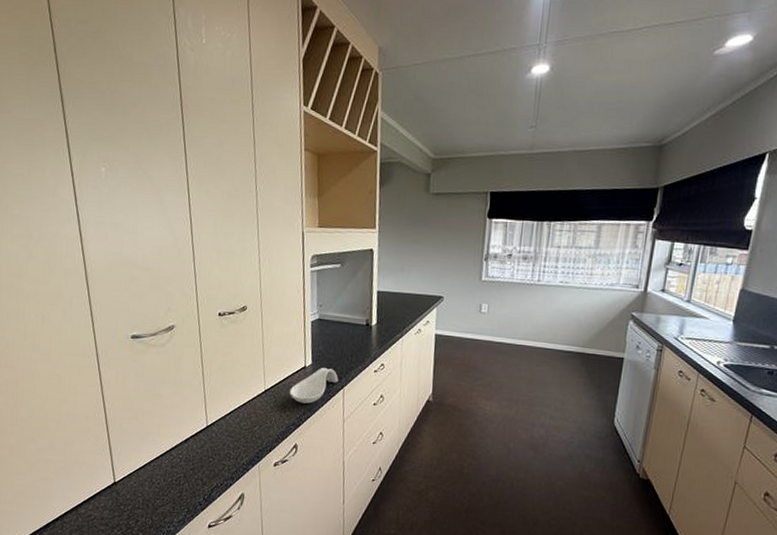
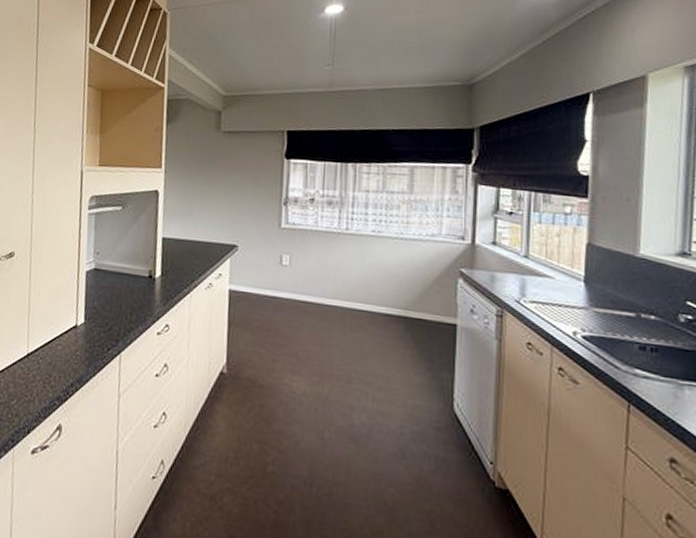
spoon rest: present [289,368,338,404] -> none [55,327,115,373]

